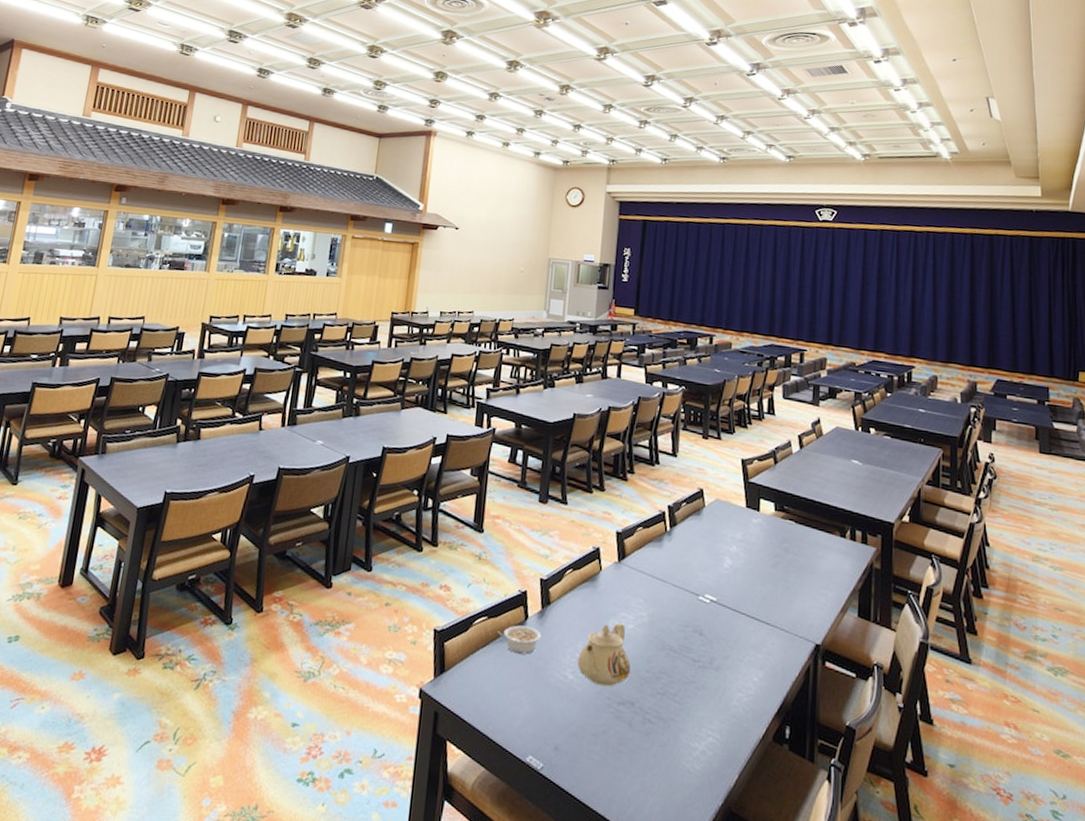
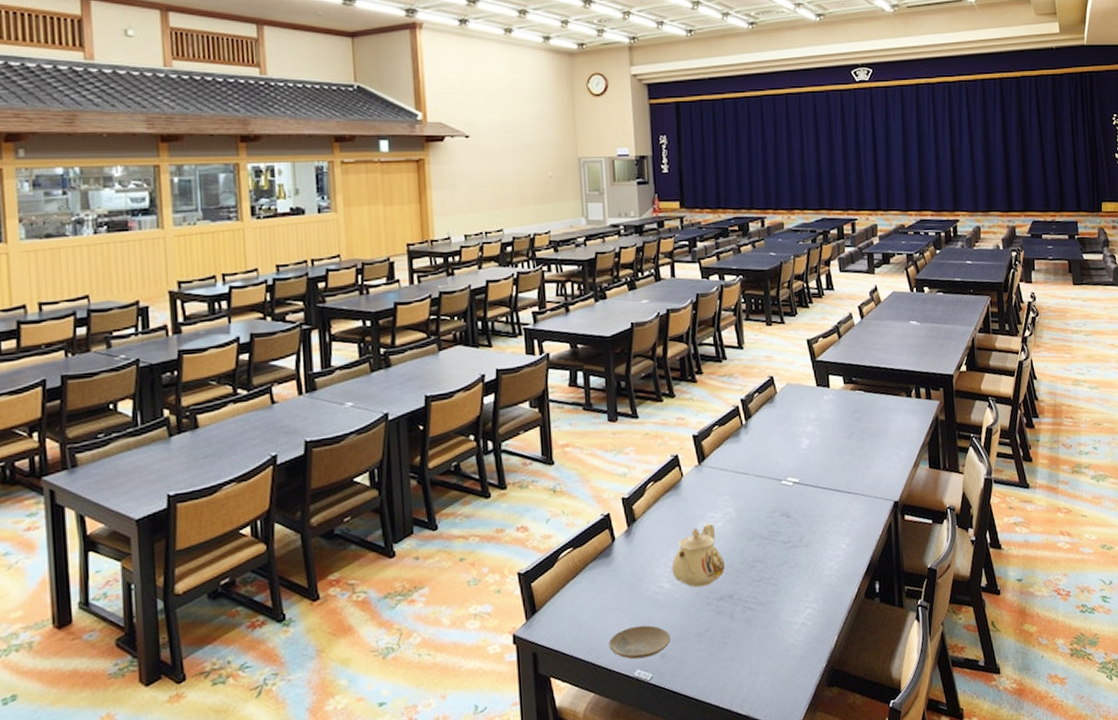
legume: present [498,625,541,655] -> none [587,547,631,577]
plate: none [506,710,567,746] -> present [608,625,671,660]

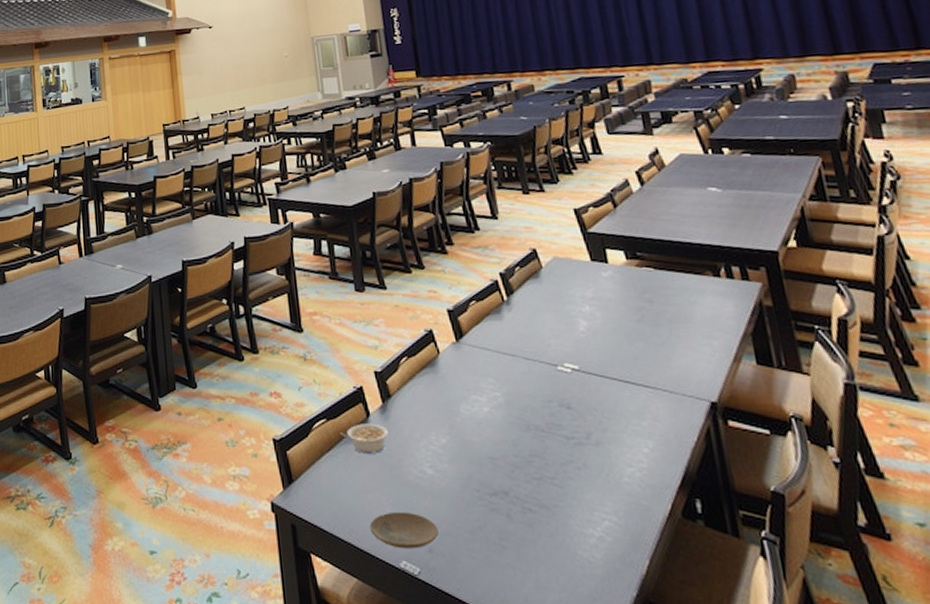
legume: none [587,547,631,577] -> present [341,423,388,453]
teapot: present [672,523,725,588] -> none [433,407,496,478]

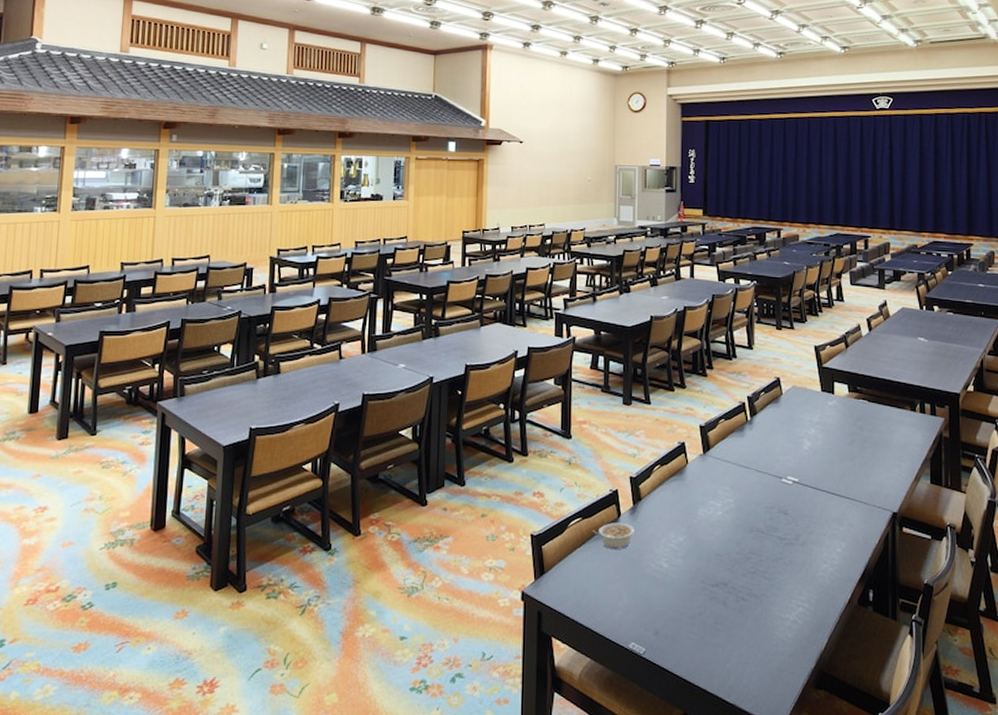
plate: present [369,511,439,549] -> none [607,600,665,632]

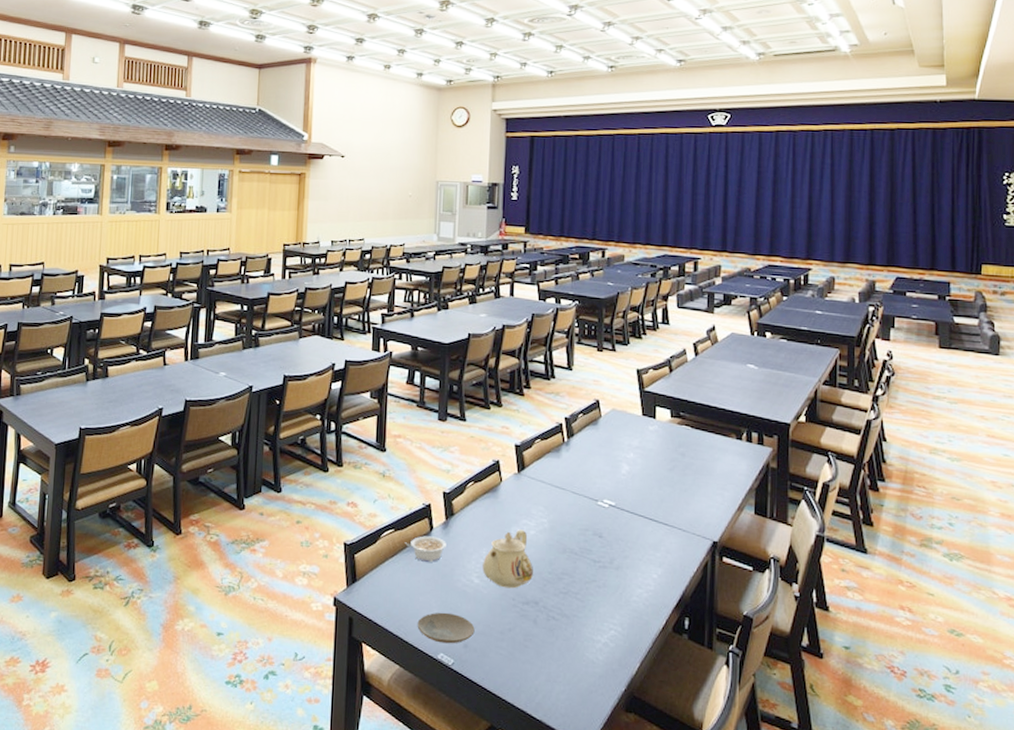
plate: none [607,600,665,632] -> present [417,612,475,644]
teapot: none [671,511,721,571] -> present [482,529,533,589]

